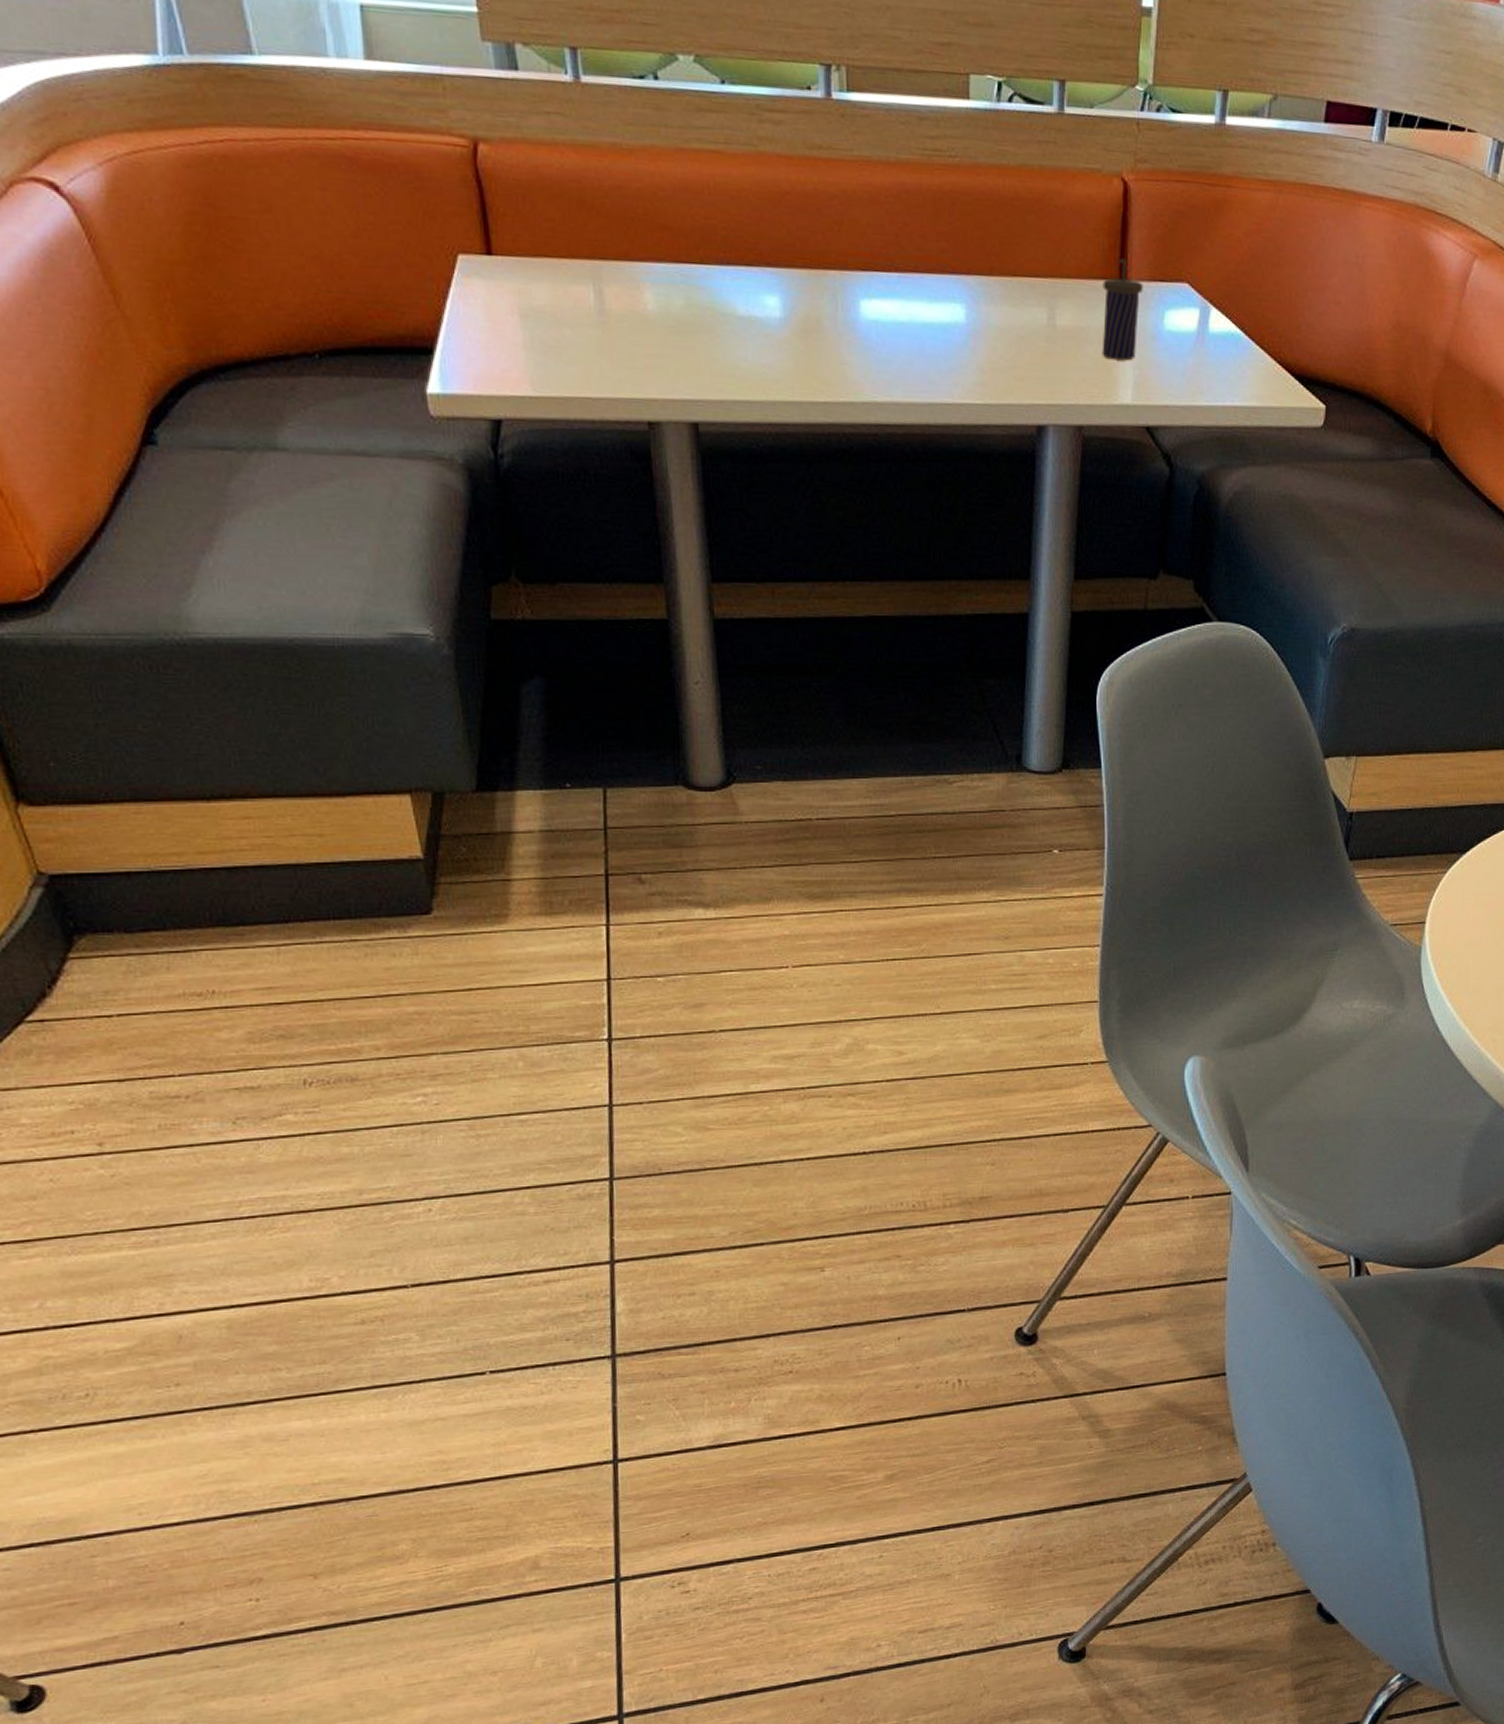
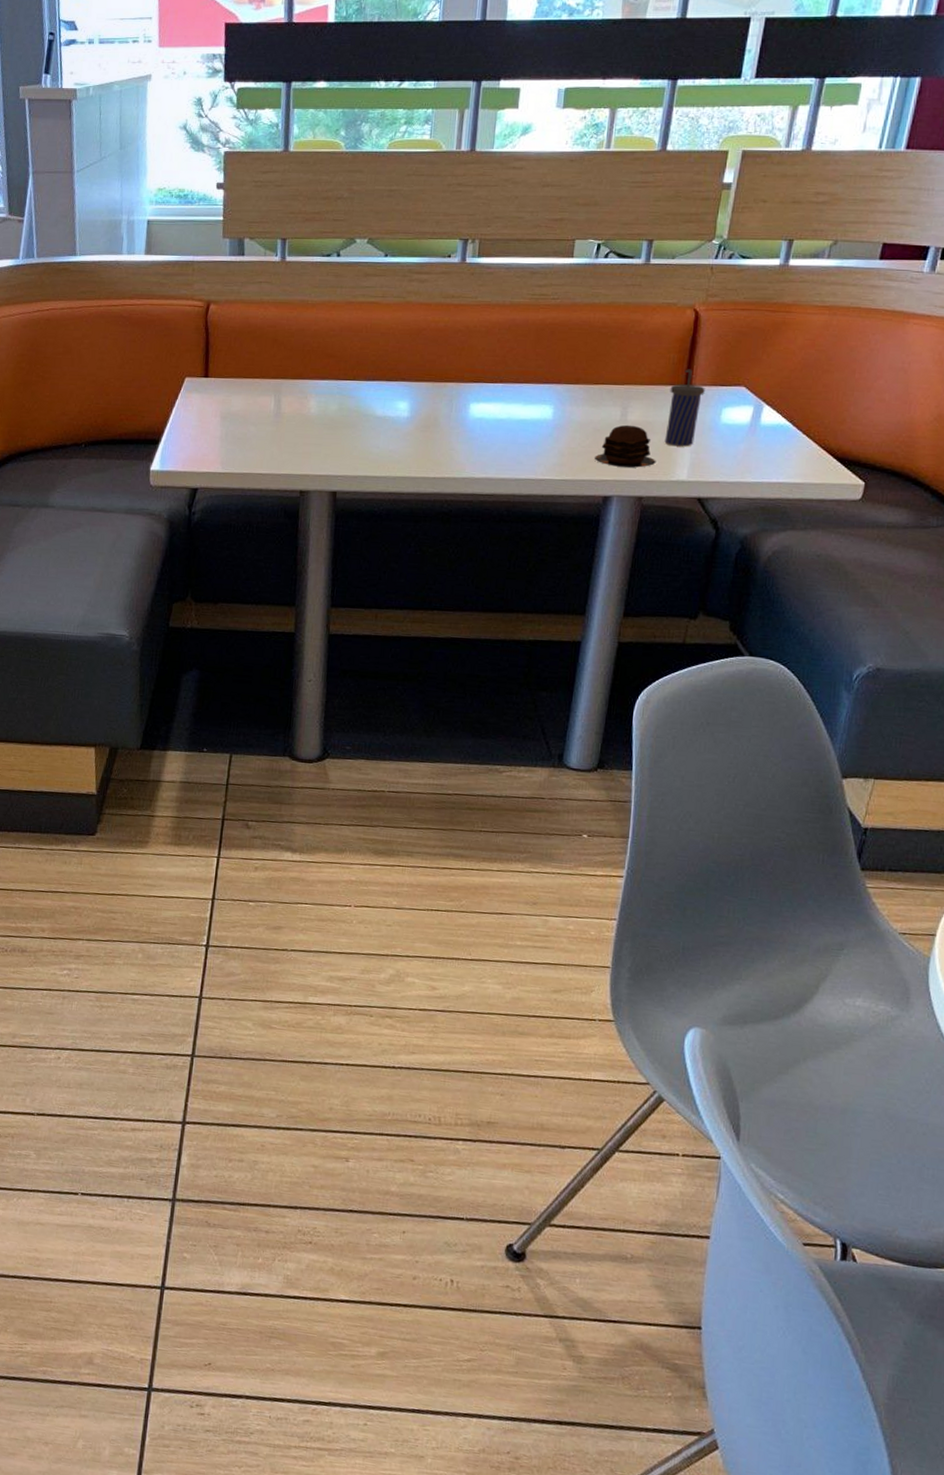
double cheeseburger: none [1022,331,1095,388] -> present [595,424,656,468]

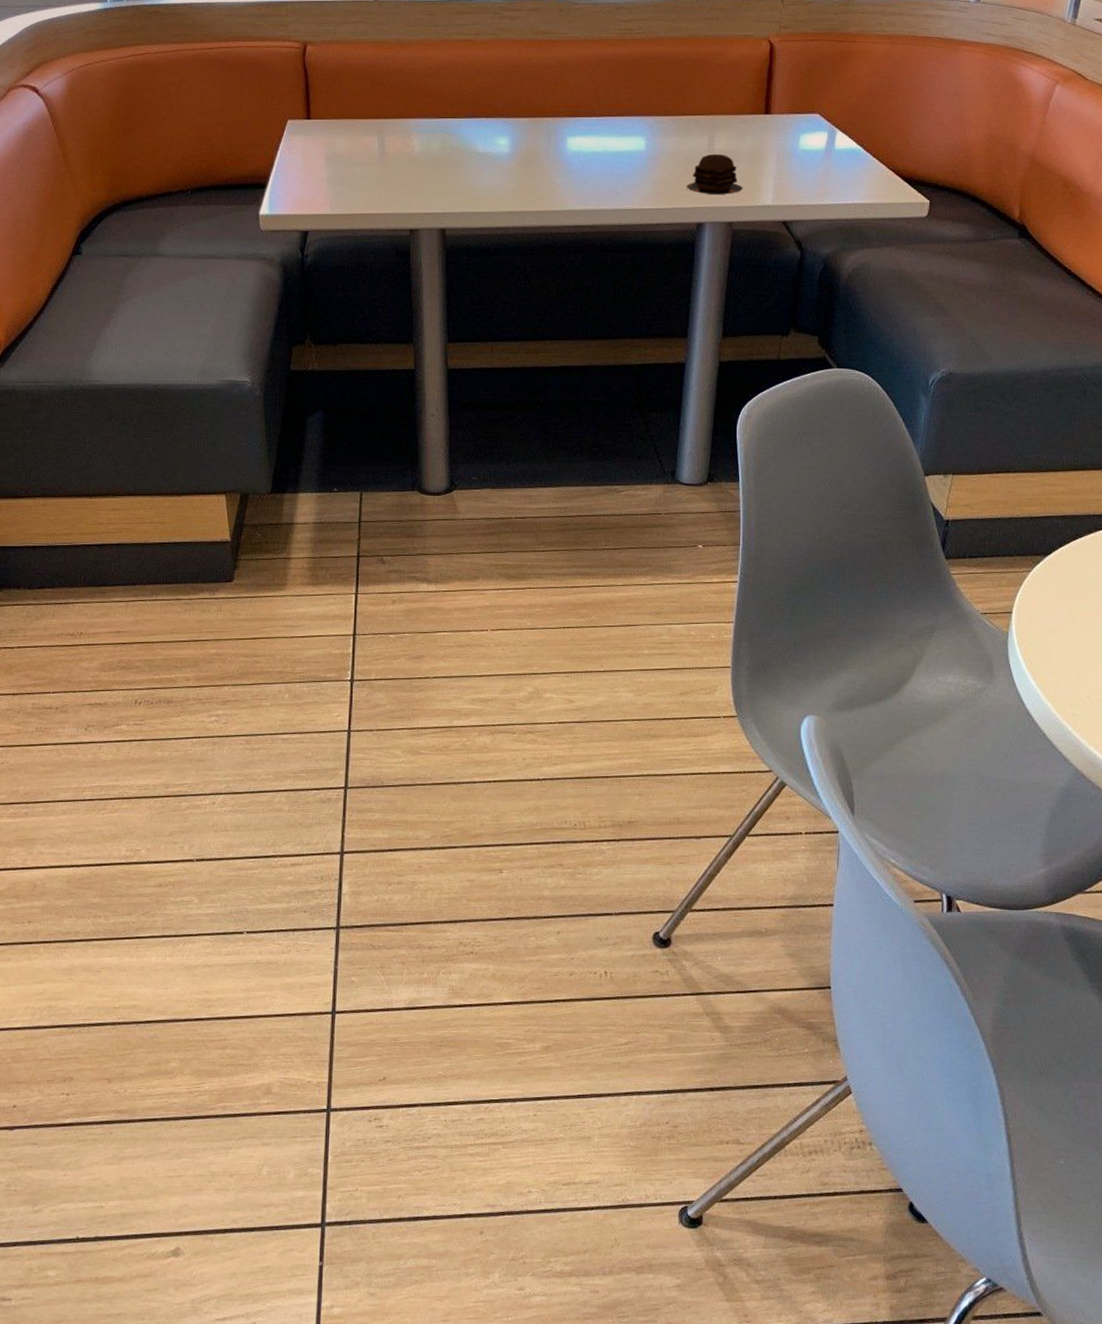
beverage cup: present [664,369,705,447] -> none [749,98,783,173]

